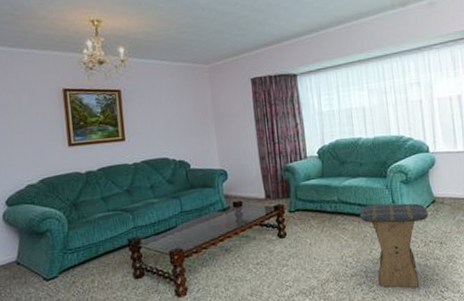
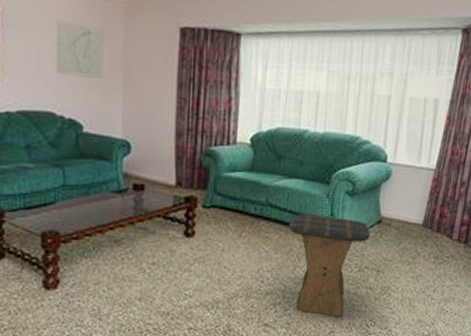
wall art: none [161,89,200,129] -> present [55,20,105,78]

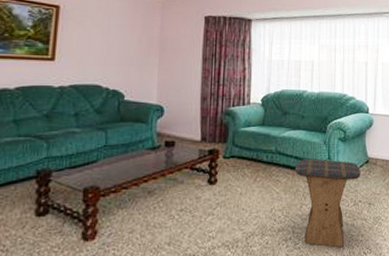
wall art: present [55,20,105,78] -> none [103,13,145,57]

